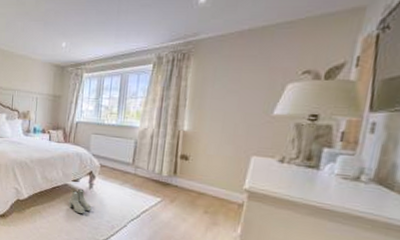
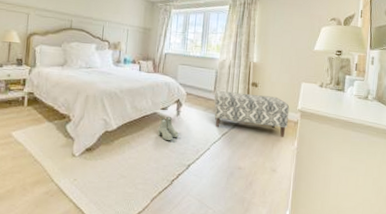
bench: none [132,163,232,221] -> present [213,91,290,137]

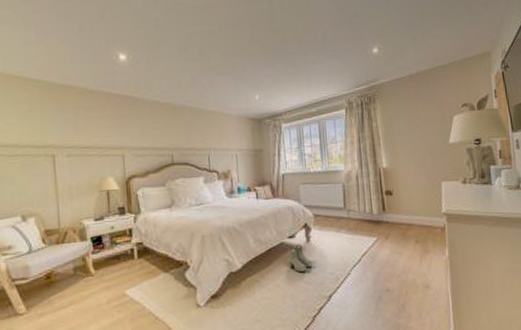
bench: present [213,91,290,137] -> none [345,202,435,248]

